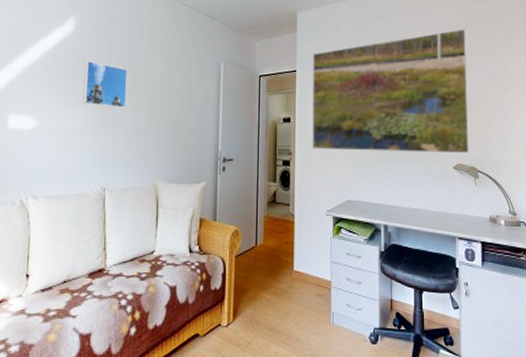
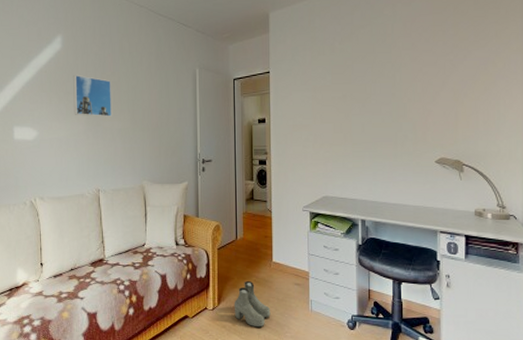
boots: none [250,292,290,345] -> present [234,280,271,328]
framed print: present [311,29,469,153] -> none [286,15,454,149]

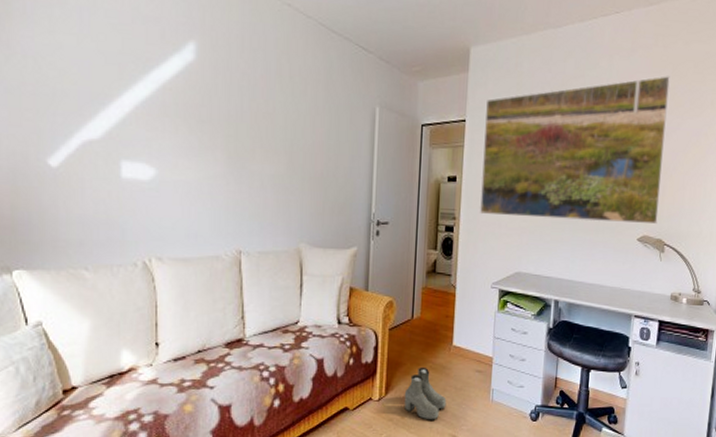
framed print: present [73,74,112,117] -> none [209,97,263,158]
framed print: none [286,15,454,149] -> present [480,76,670,223]

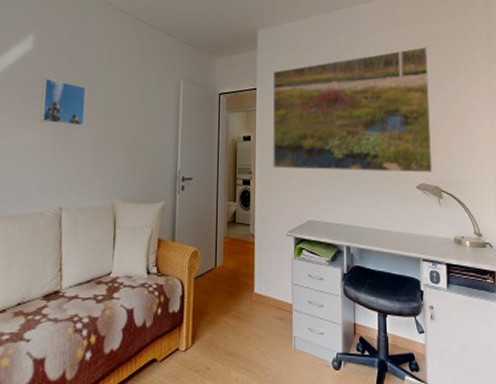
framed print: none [209,97,263,158] -> present [40,77,86,126]
boots: present [404,366,447,420] -> none [209,315,251,371]

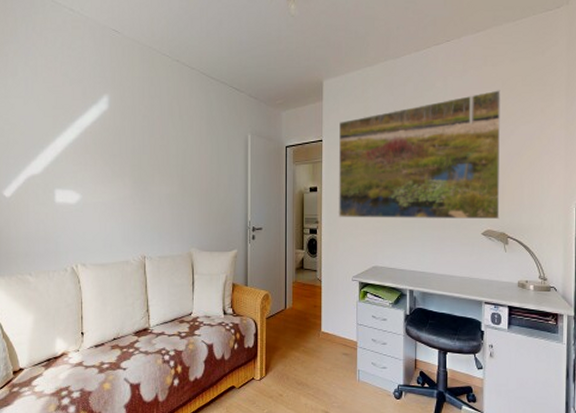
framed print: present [40,77,86,126] -> none [119,136,160,181]

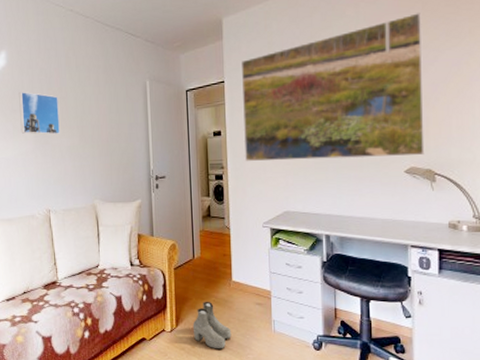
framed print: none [119,136,160,181] -> present [19,91,60,135]
boots: none [281,350,318,398] -> present [192,301,232,349]

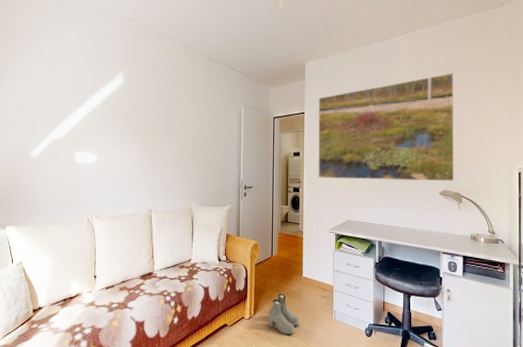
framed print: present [19,91,60,135] -> none [132,107,166,146]

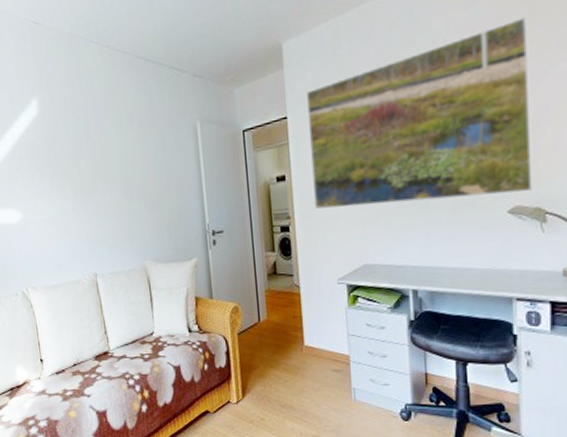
boots: present [268,293,300,335] -> none [261,368,306,422]

